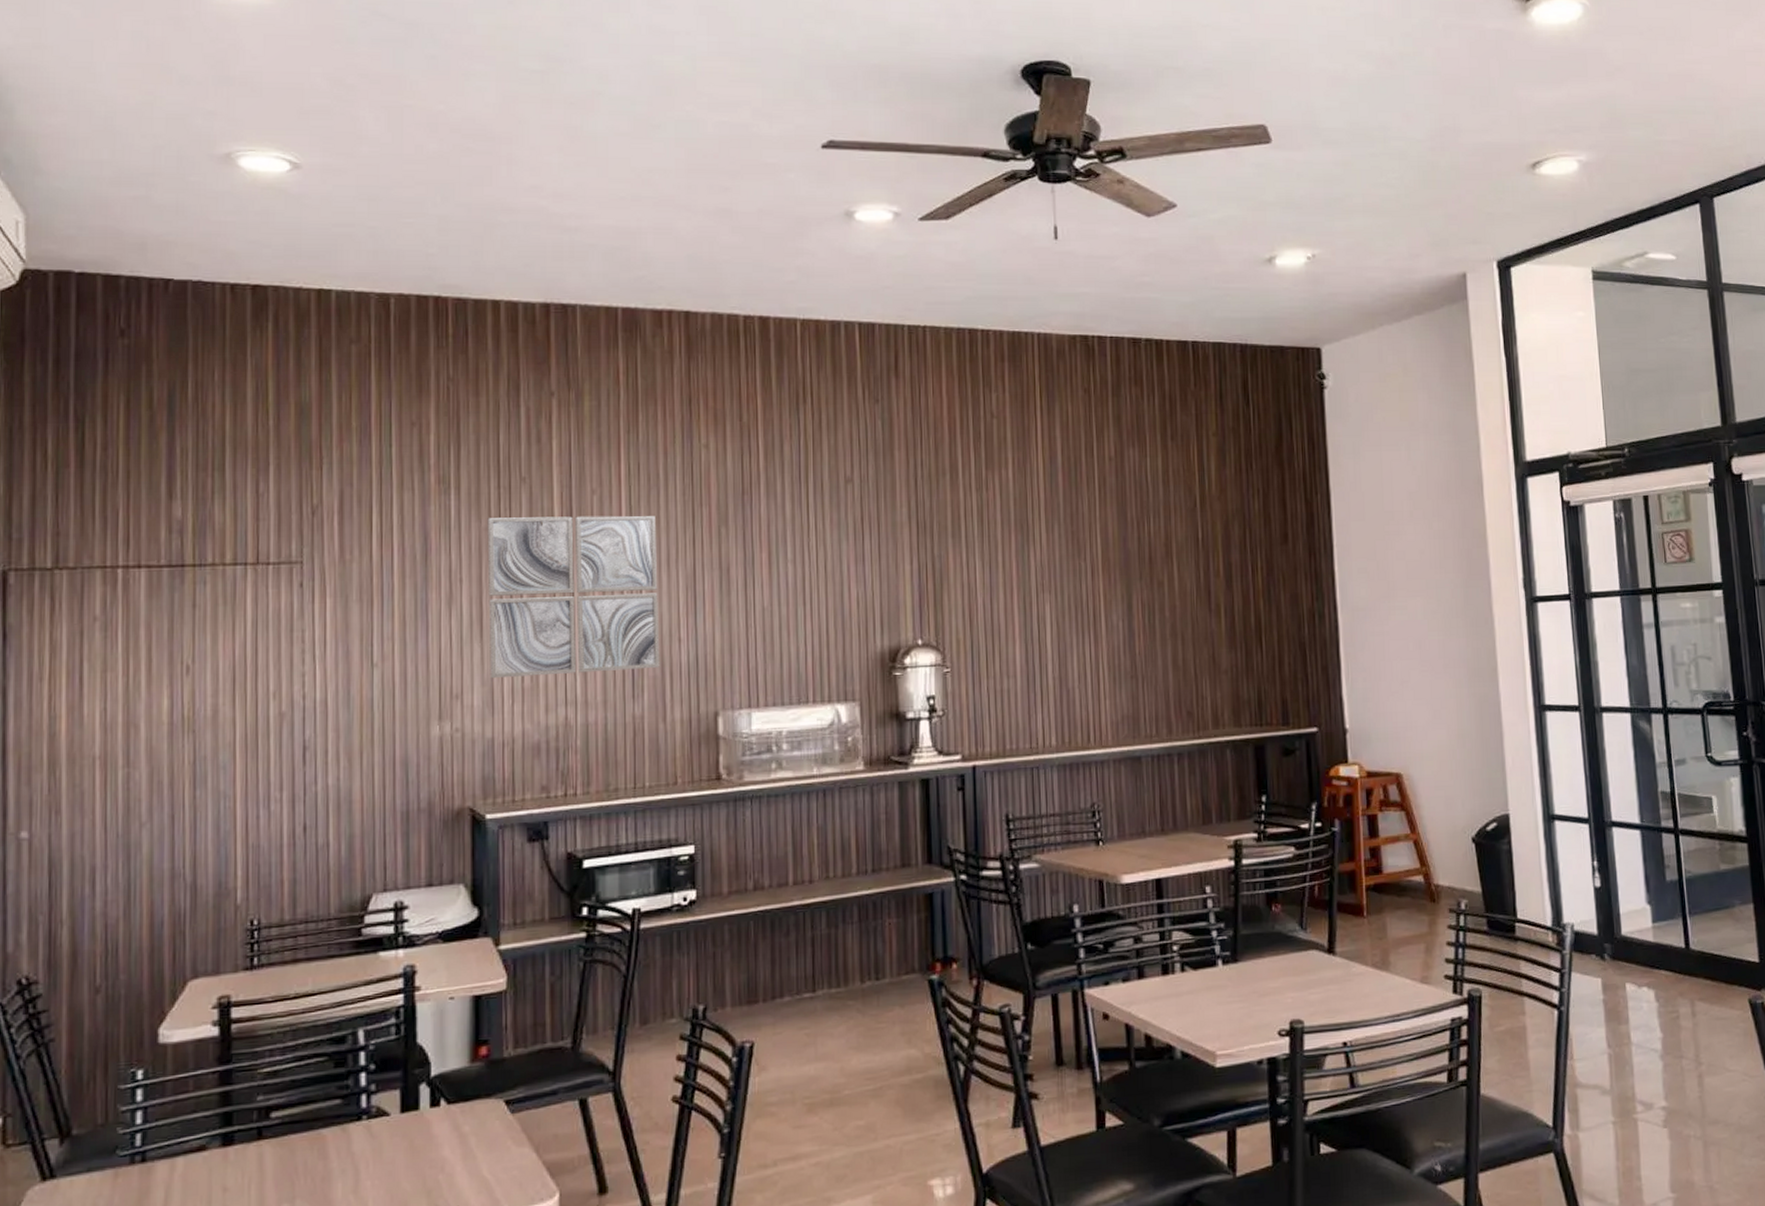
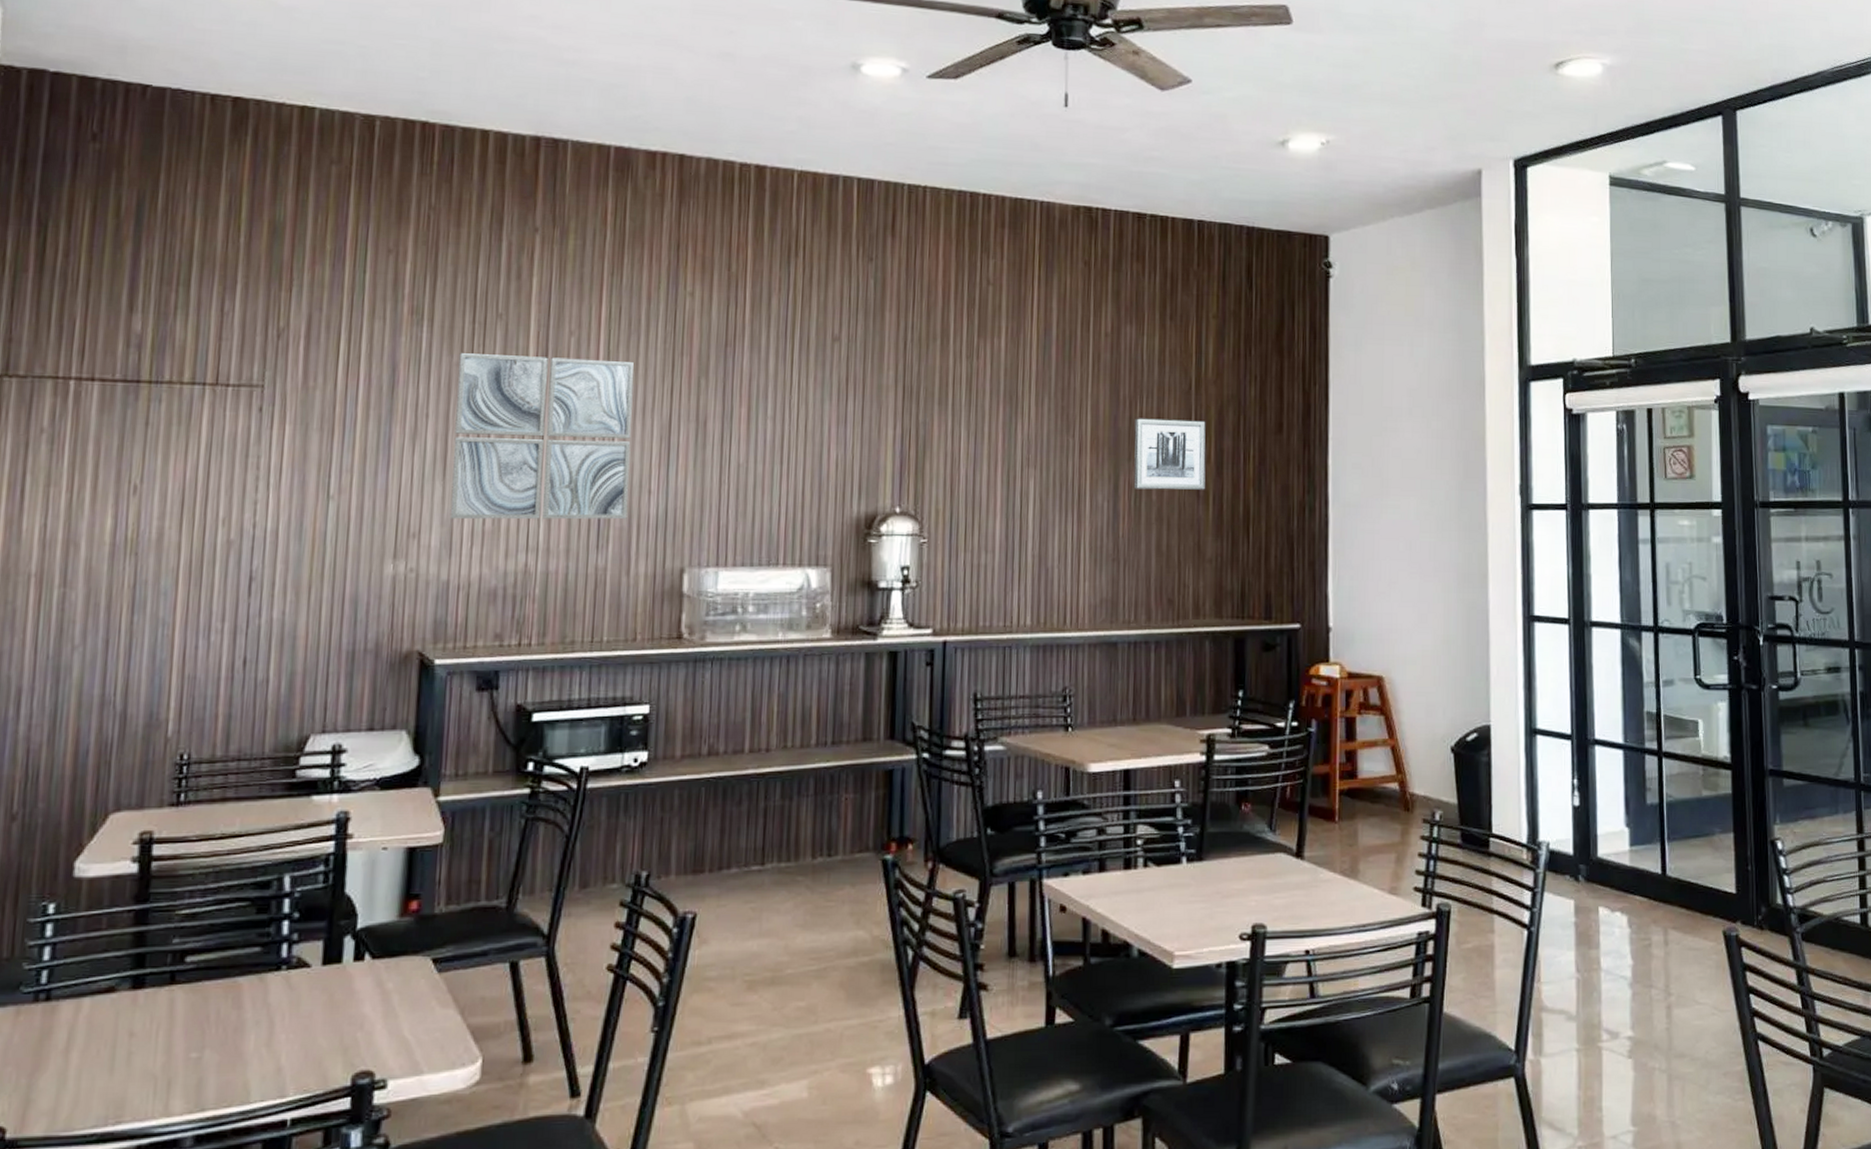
wall art: none [1143,536,1216,607] -> present [1134,418,1206,490]

